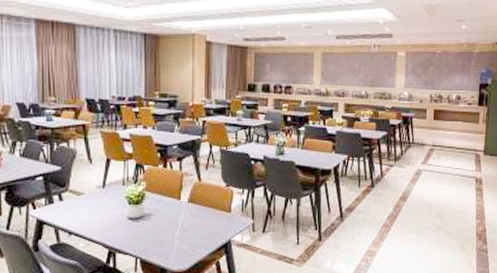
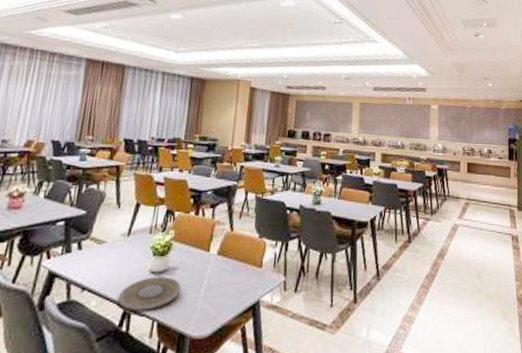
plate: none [103,222,158,250] -> present [118,276,182,310]

